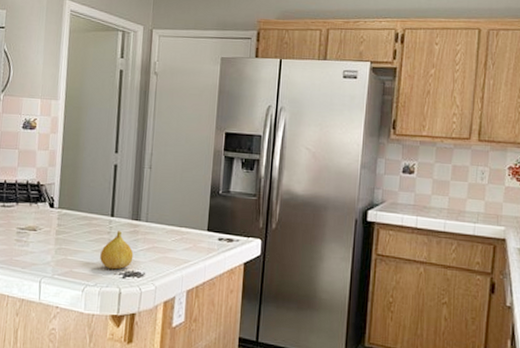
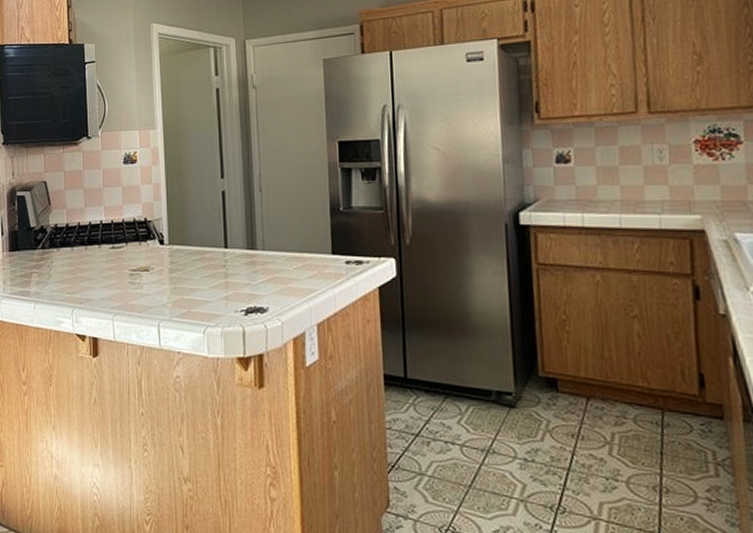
fruit: present [100,231,134,270] -> none [218,263,254,306]

